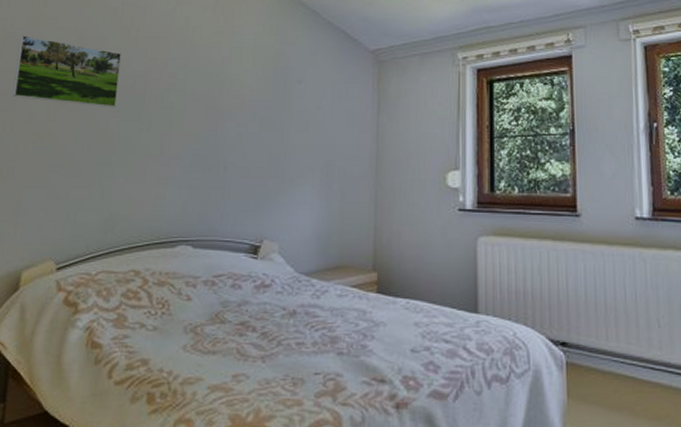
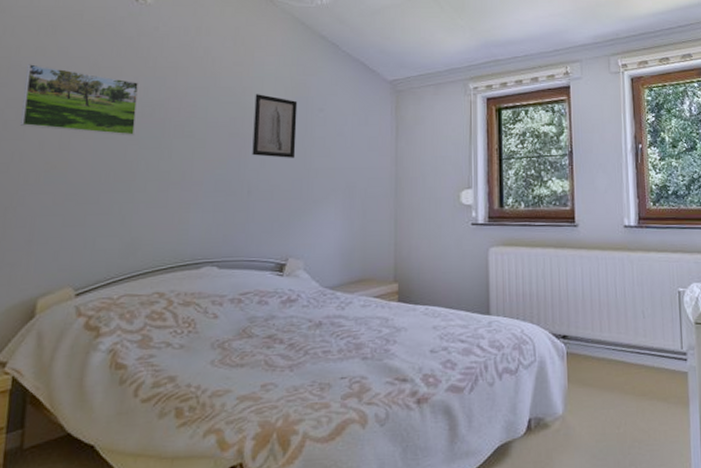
wall art: none [229,65,276,133] -> present [252,94,298,158]

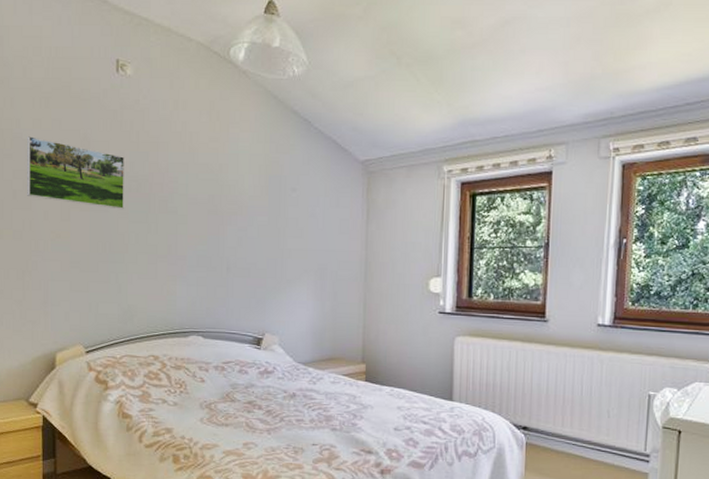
wall art: present [252,94,298,158] -> none [230,171,271,237]

